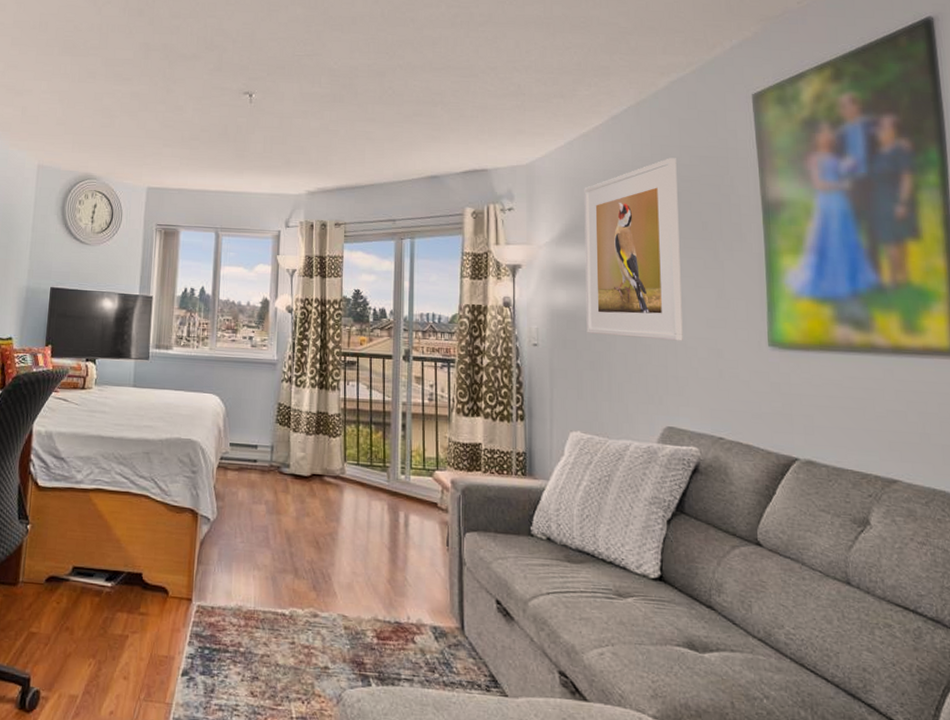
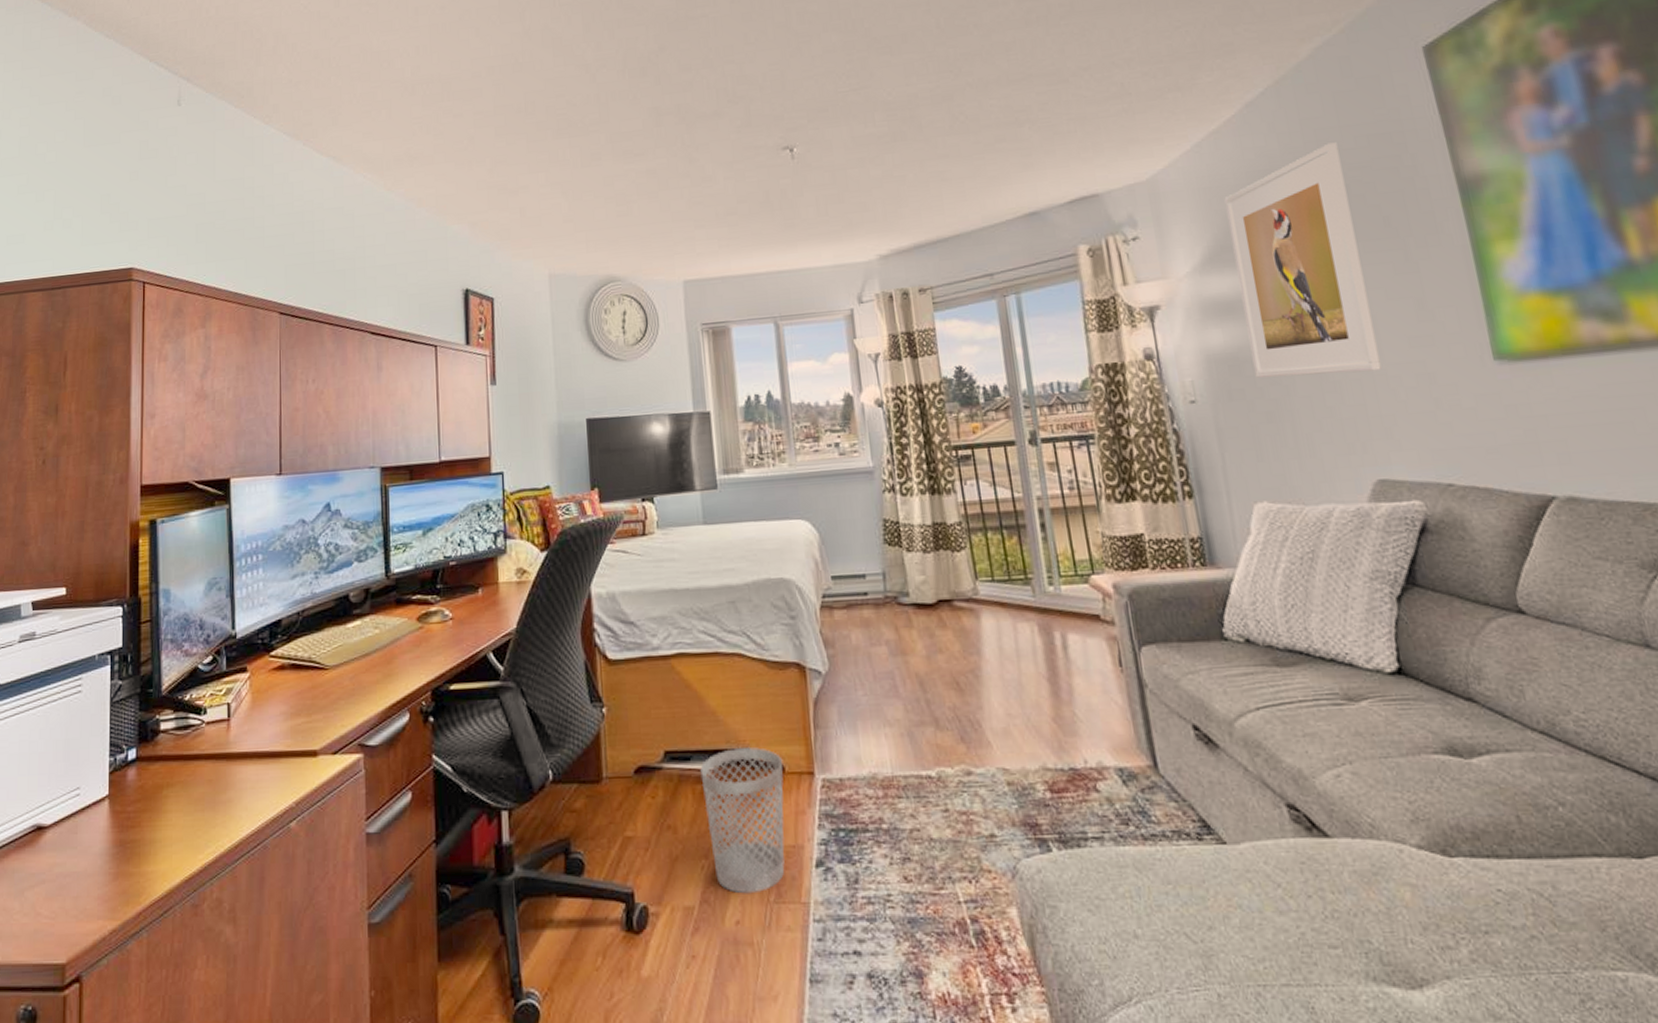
wastebasket: none [99,571,168,691] -> present [700,746,785,894]

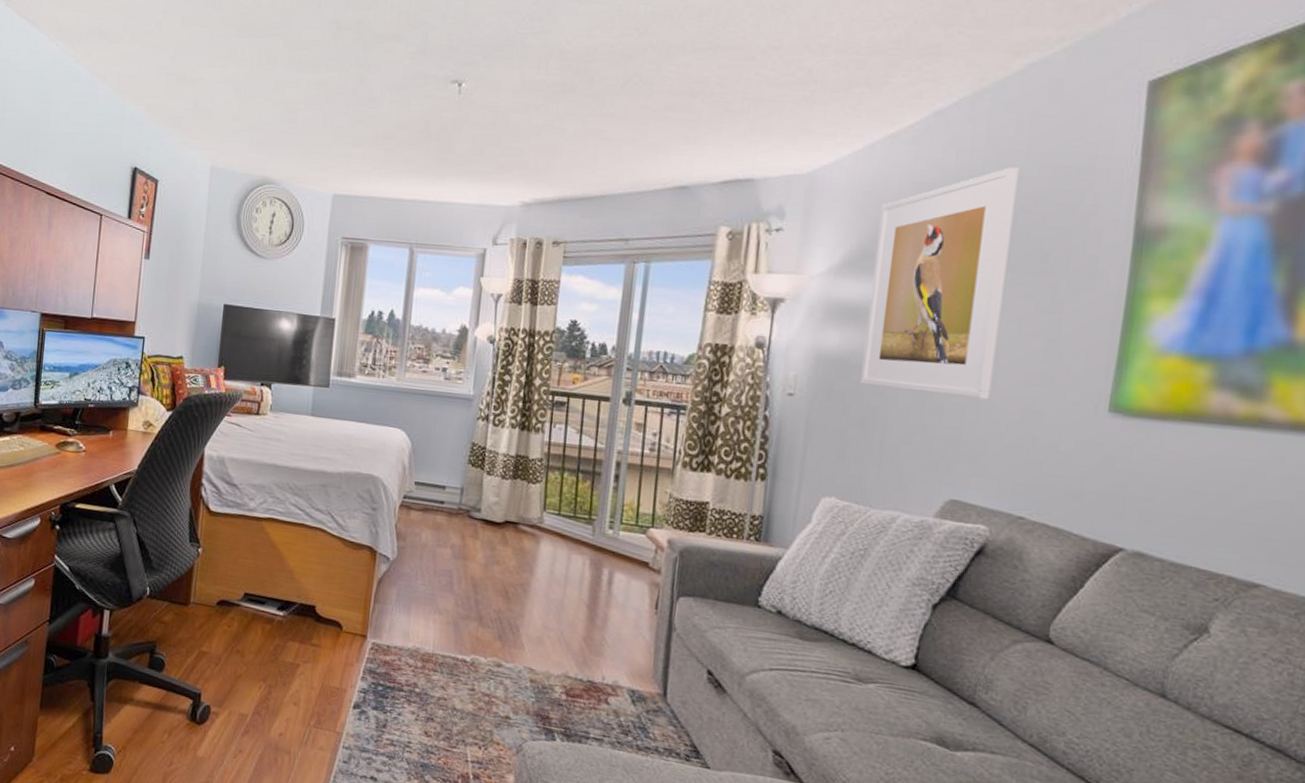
wastebasket: present [700,746,785,894] -> none [270,603,342,717]

